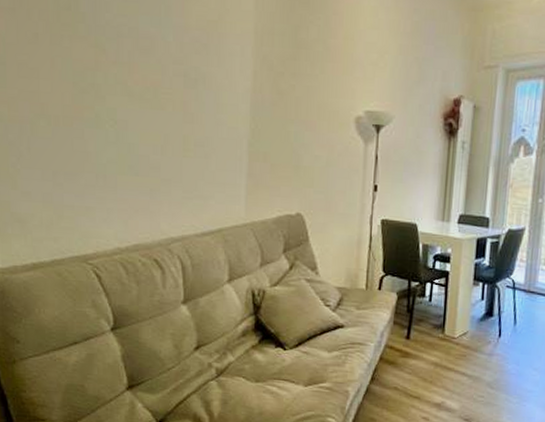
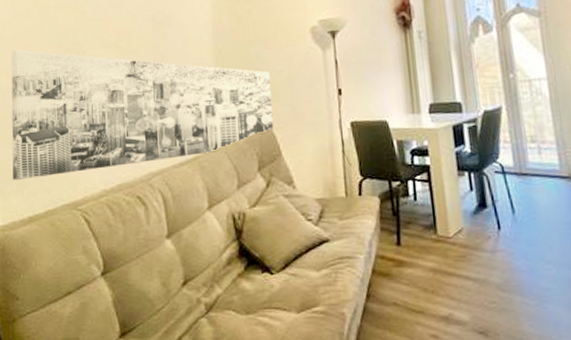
wall art: none [14,78,307,228] -> present [11,49,274,180]

